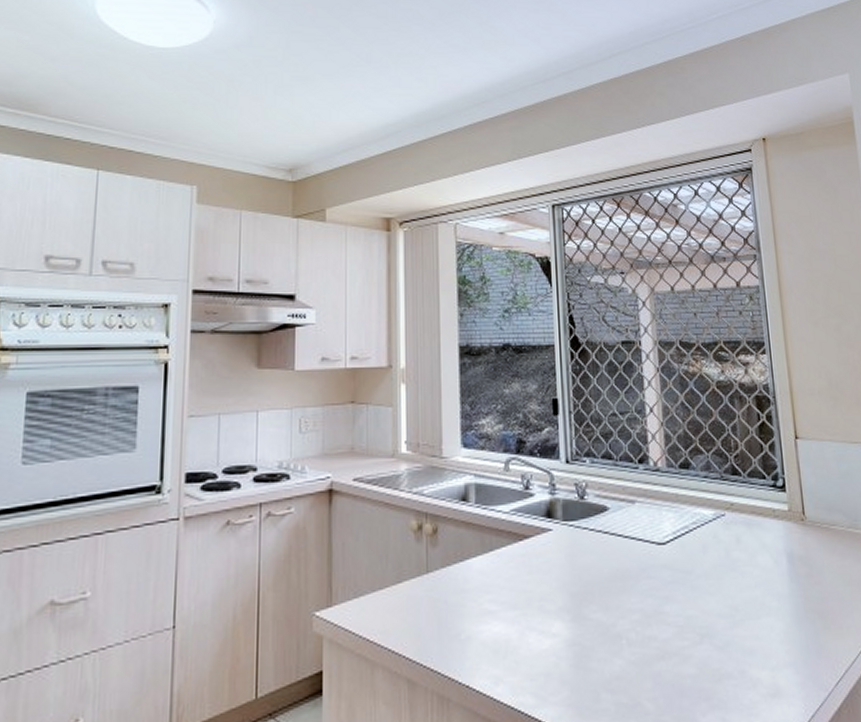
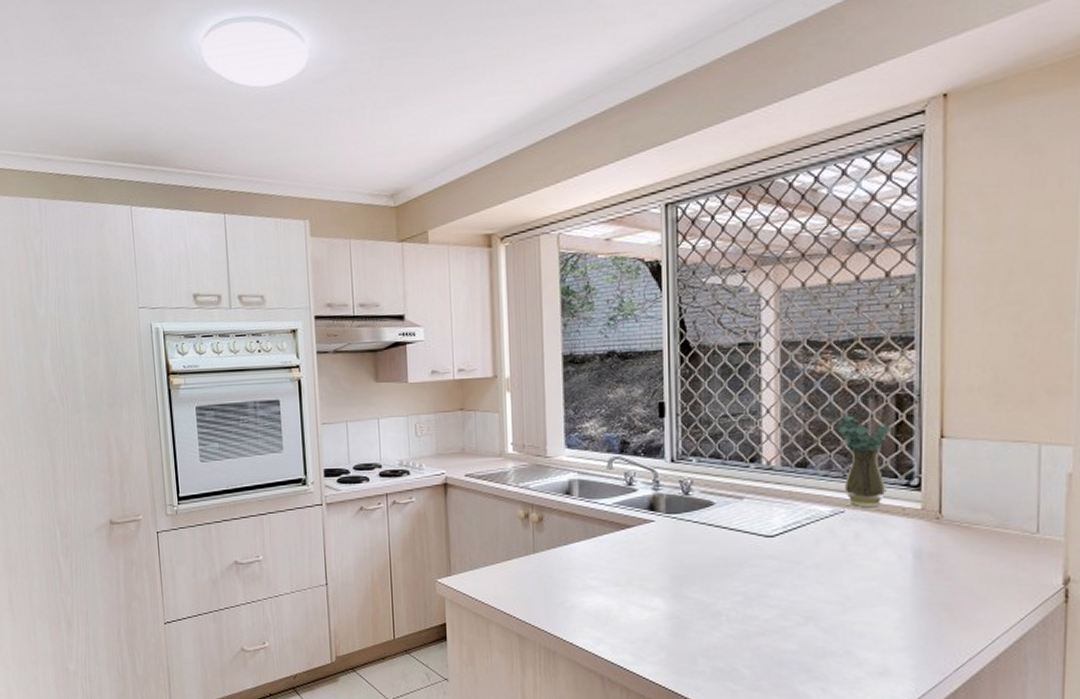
vase: none [708,411,758,510] -> present [835,411,891,508]

